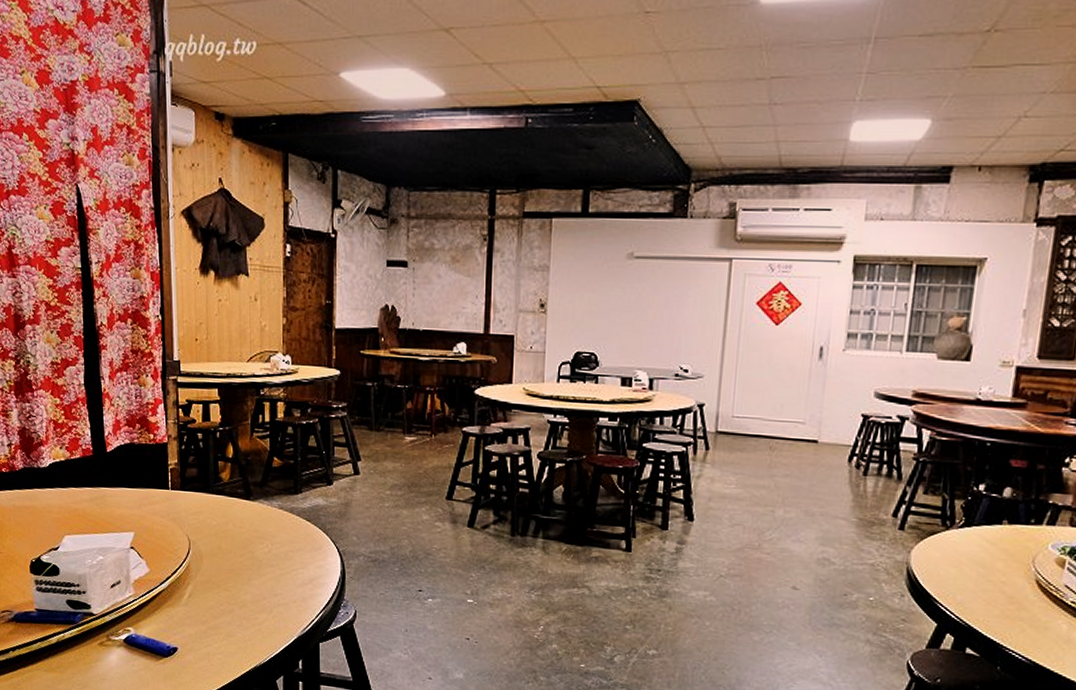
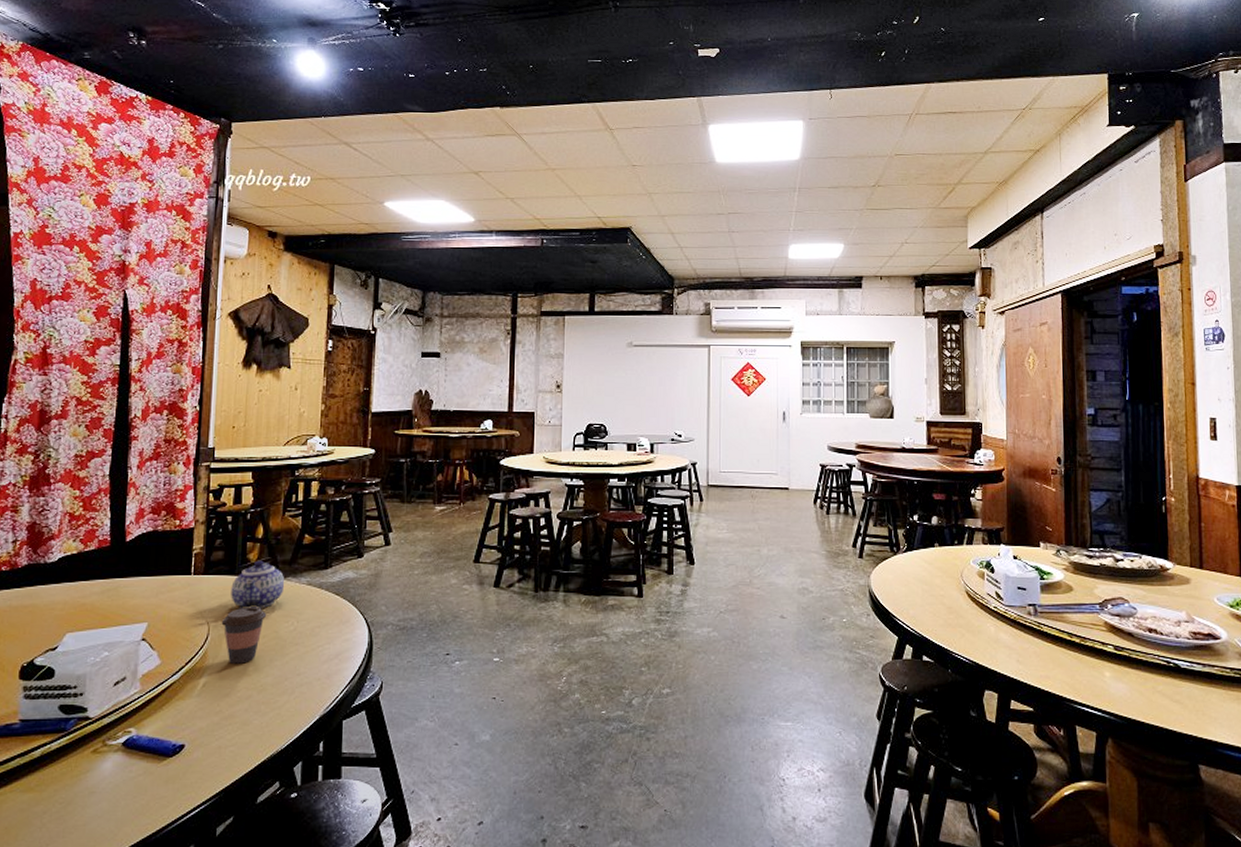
coffee cup: none [200,525,243,580] -> present [221,607,267,664]
teapot: none [207,480,257,528] -> present [231,560,285,609]

